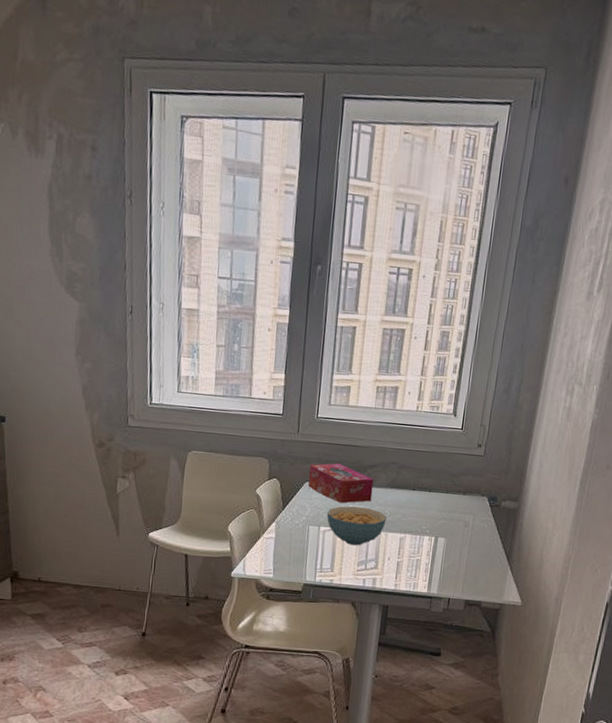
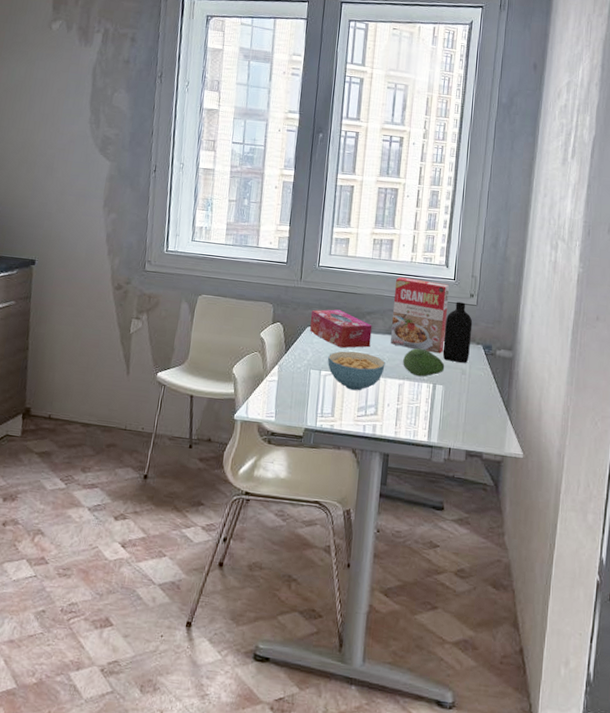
cereal box: none [393,428,457,507] -> present [391,277,450,354]
fruit: none [405,501,448,530] -> present [403,348,445,377]
bottle: none [446,452,479,515] -> present [442,302,473,363]

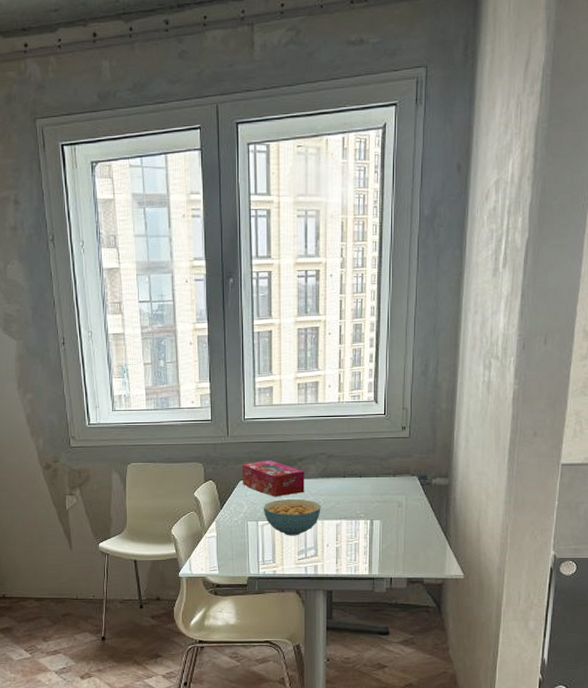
cereal box: present [391,277,450,354] -> none [325,419,381,490]
fruit: present [403,348,445,377] -> none [339,487,381,515]
bottle: present [442,302,473,363] -> none [378,436,406,496]

